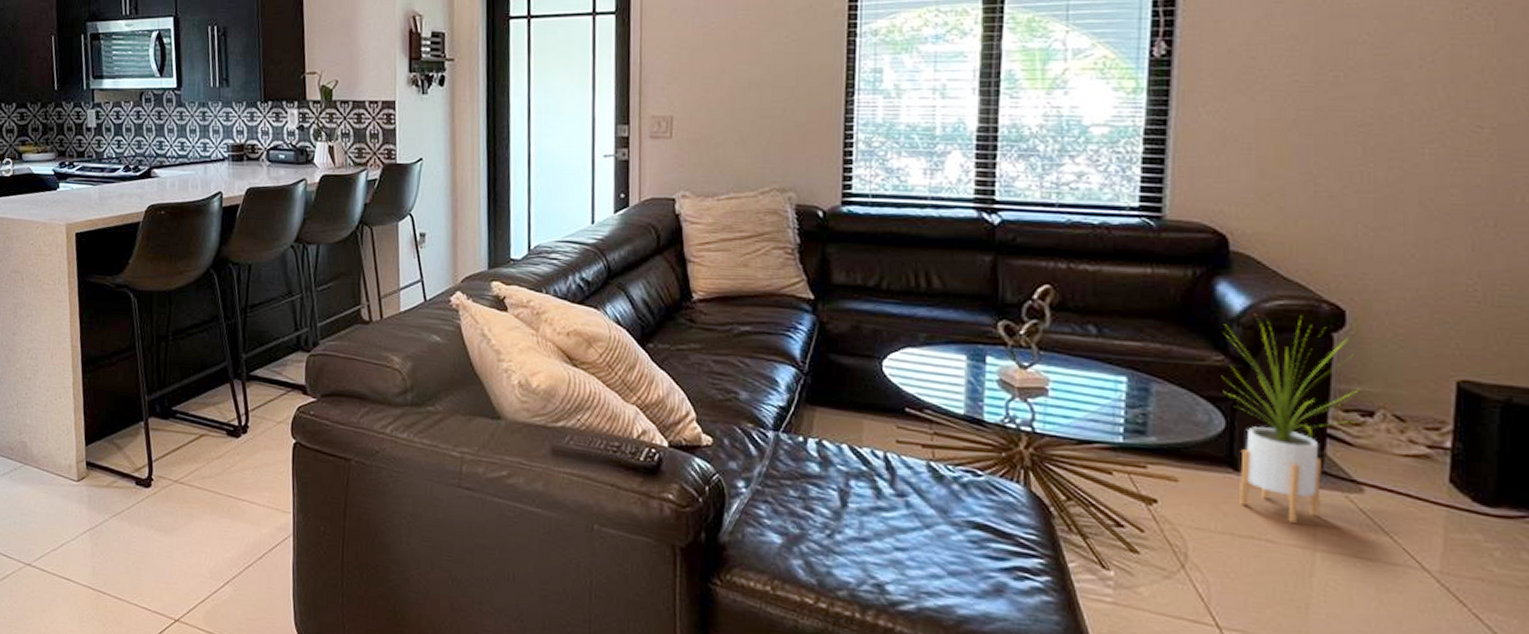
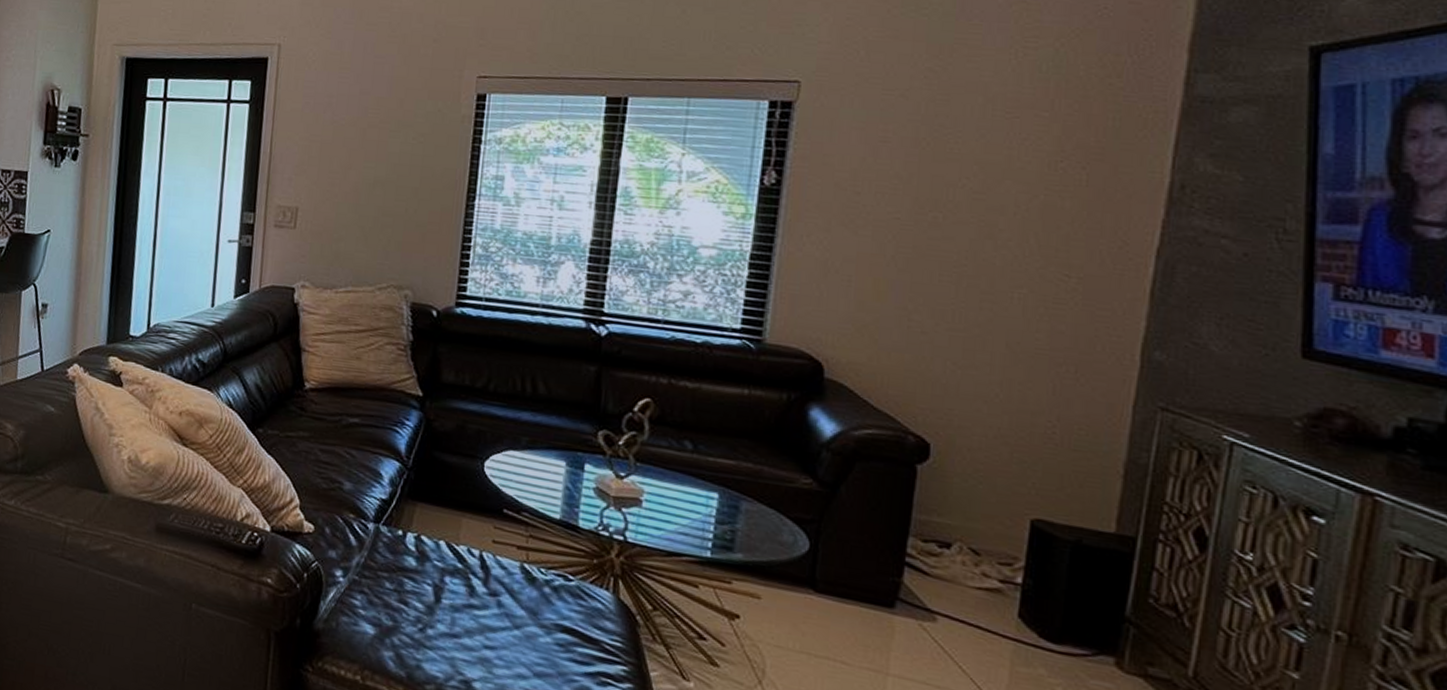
house plant: present [1221,313,1359,523] -> none [808,440,939,647]

